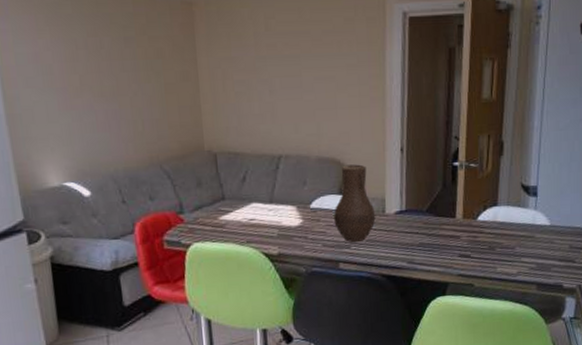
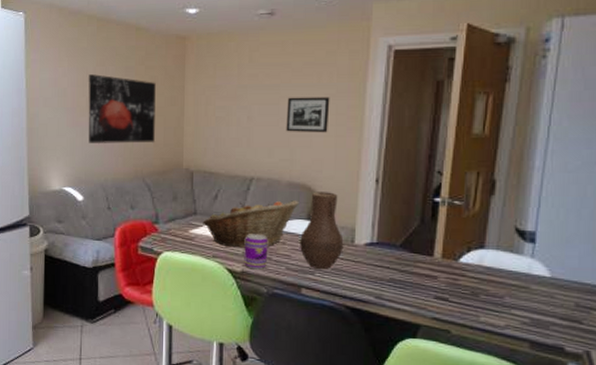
wall art: none [79,47,169,130] -> present [88,74,156,145]
fruit basket: none [232,176,330,231] -> present [203,200,300,248]
beverage can: none [278,214,303,251] -> present [244,234,267,270]
picture frame: none [309,66,352,105] -> present [286,97,330,133]

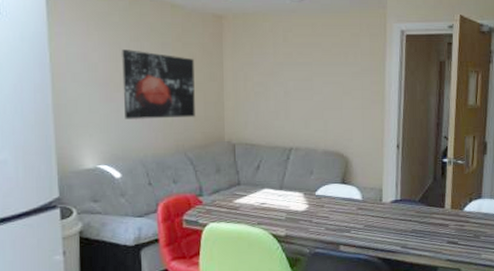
fruit basket: present [203,200,300,248] -> none [246,167,334,214]
beverage can: present [244,234,267,270] -> none [287,199,308,233]
picture frame: present [286,97,330,133] -> none [319,74,356,106]
vase: present [300,192,344,269] -> none [336,158,374,227]

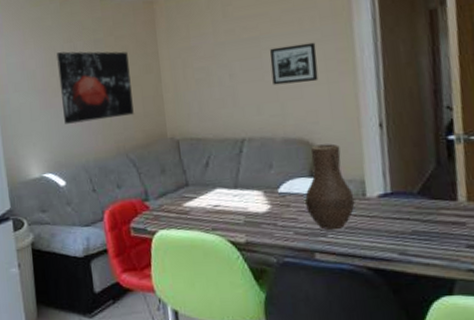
picture frame: none [319,74,356,106] -> present [269,42,319,86]
vase: none [336,158,374,227] -> present [305,143,355,230]

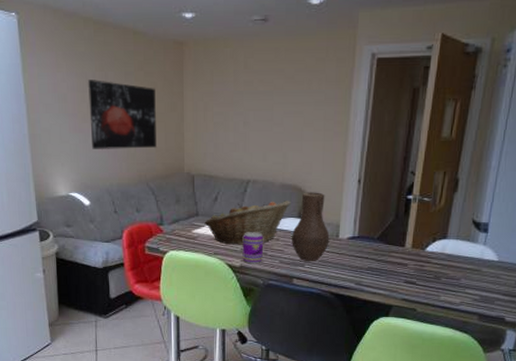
fruit basket: none [196,157,299,218] -> present [204,201,291,245]
beverage can: none [245,199,273,239] -> present [242,232,263,264]
picture frame: present [269,42,319,86] -> none [279,103,319,138]

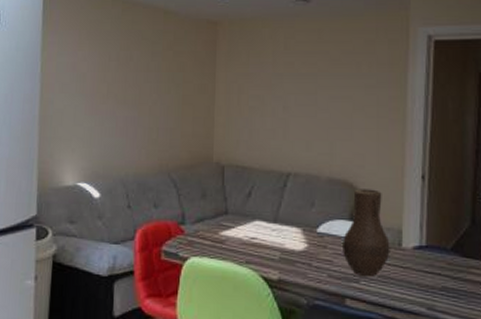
wall art: present [88,80,157,150] -> none [108,59,184,135]
fruit basket: present [204,201,291,245] -> none [235,199,341,252]
beverage can: present [242,232,263,264] -> none [281,236,306,278]

